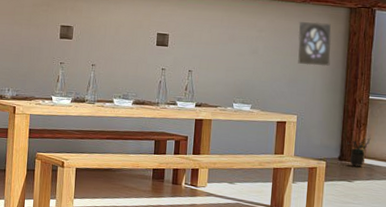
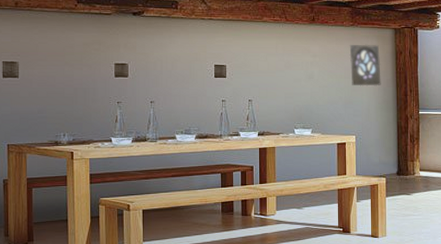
potted plant: present [347,135,371,167] -> none [403,148,424,180]

